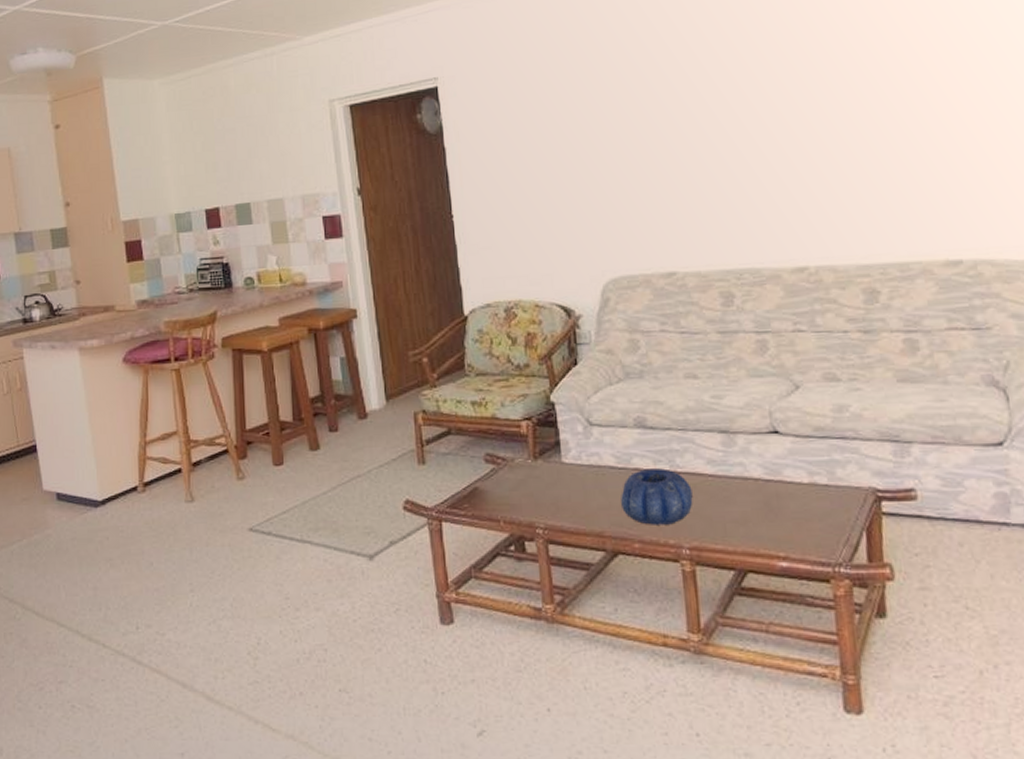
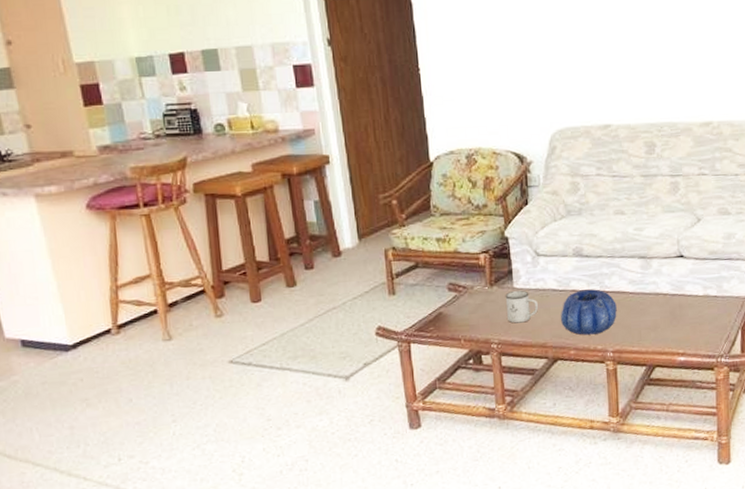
mug: none [552,465,593,505] -> present [505,290,539,323]

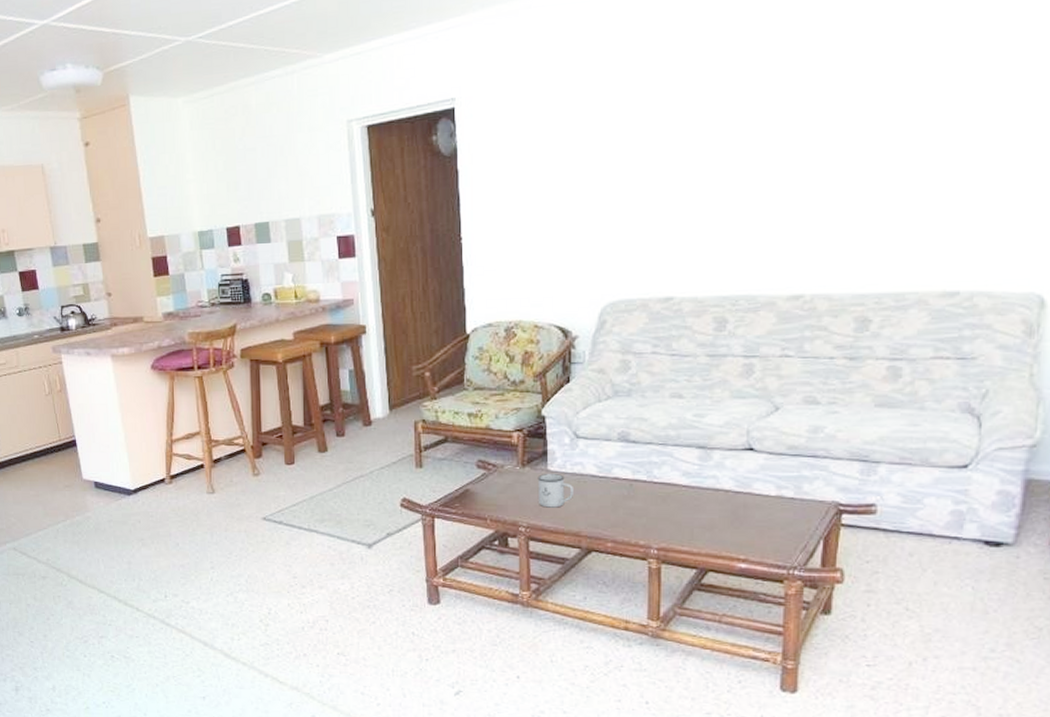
decorative bowl: present [561,289,617,335] -> none [599,478,666,528]

